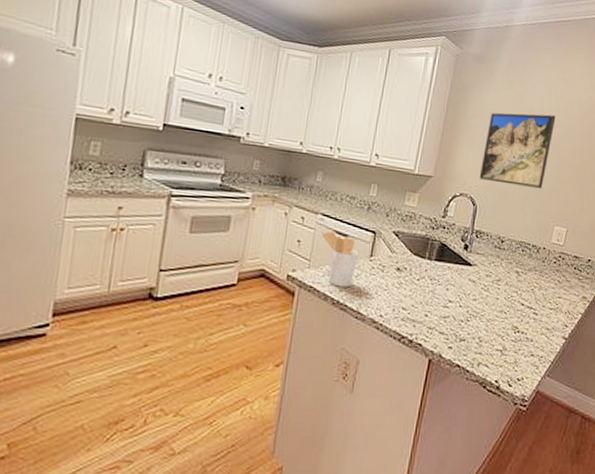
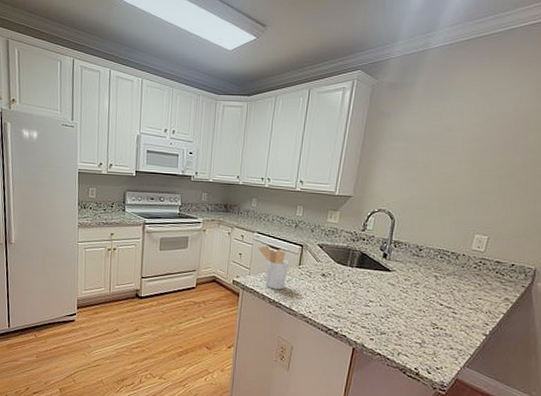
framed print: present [479,112,556,188] -> none [396,130,477,200]

